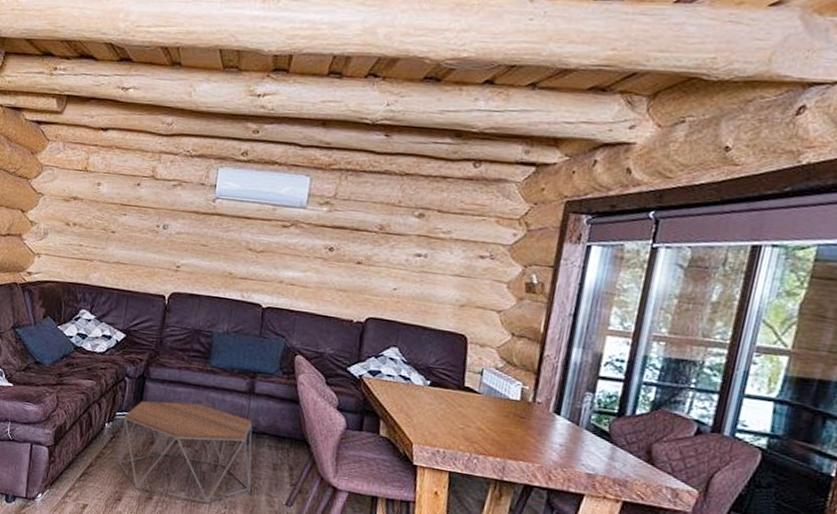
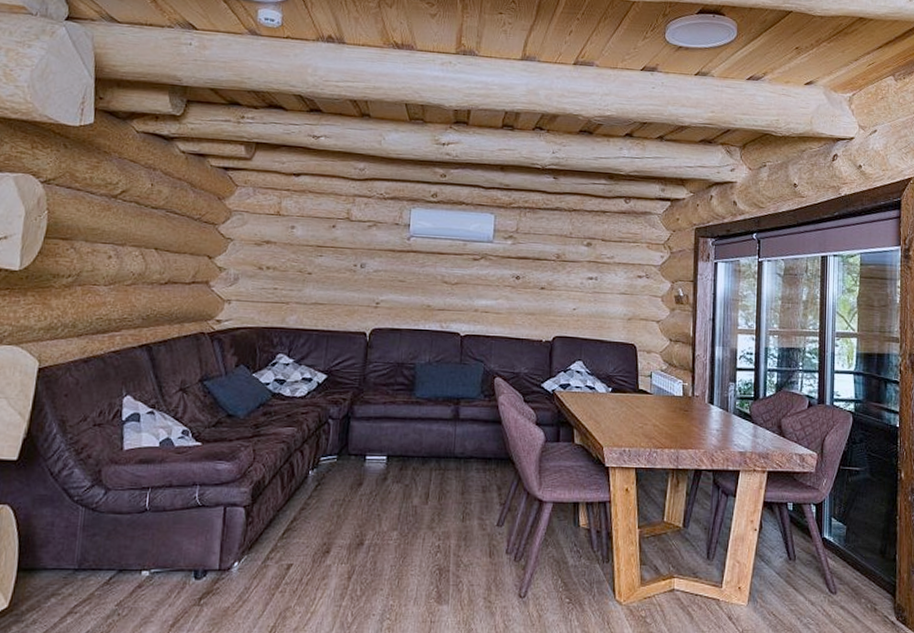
coffee table: present [118,400,252,503] -> none [324,437,463,538]

